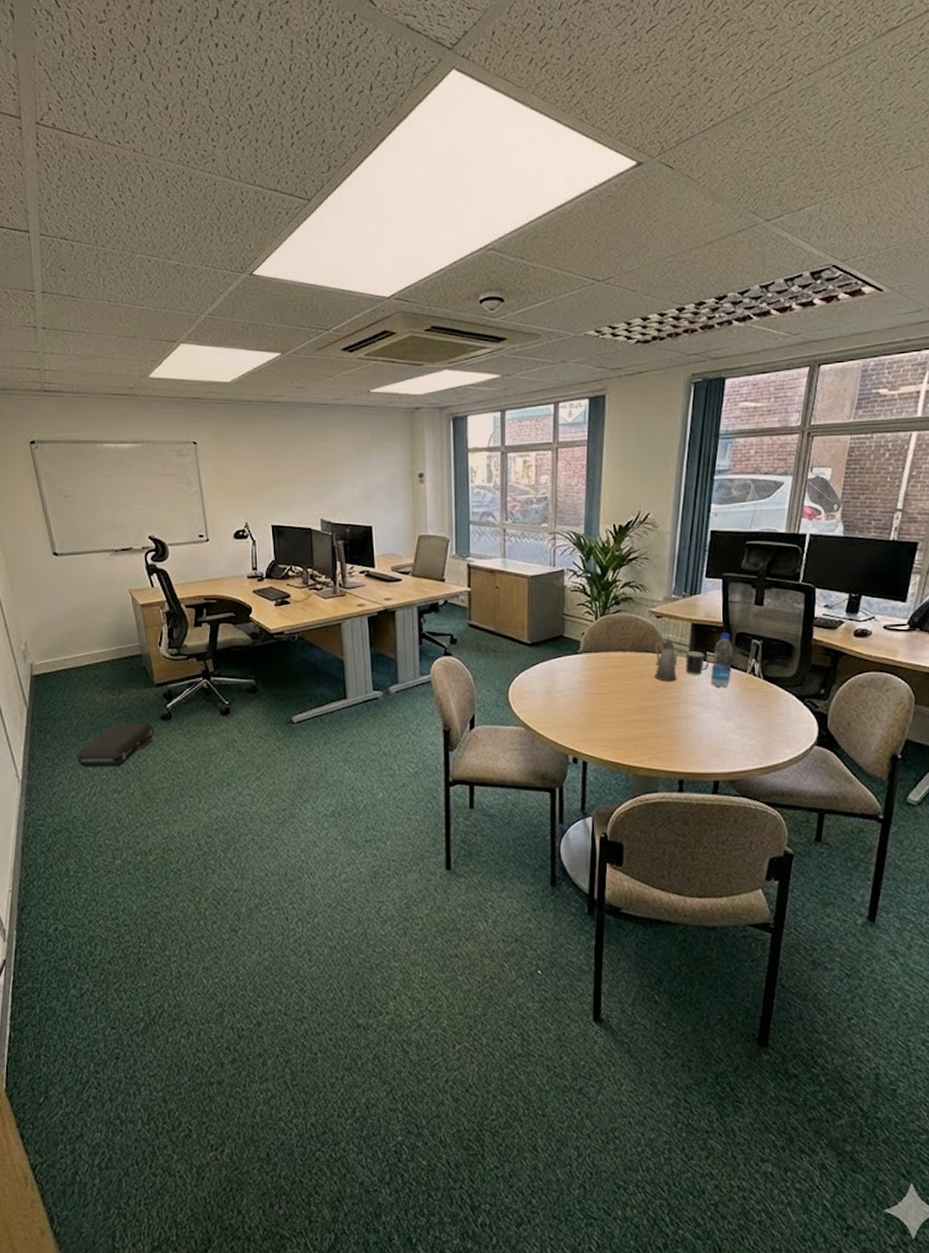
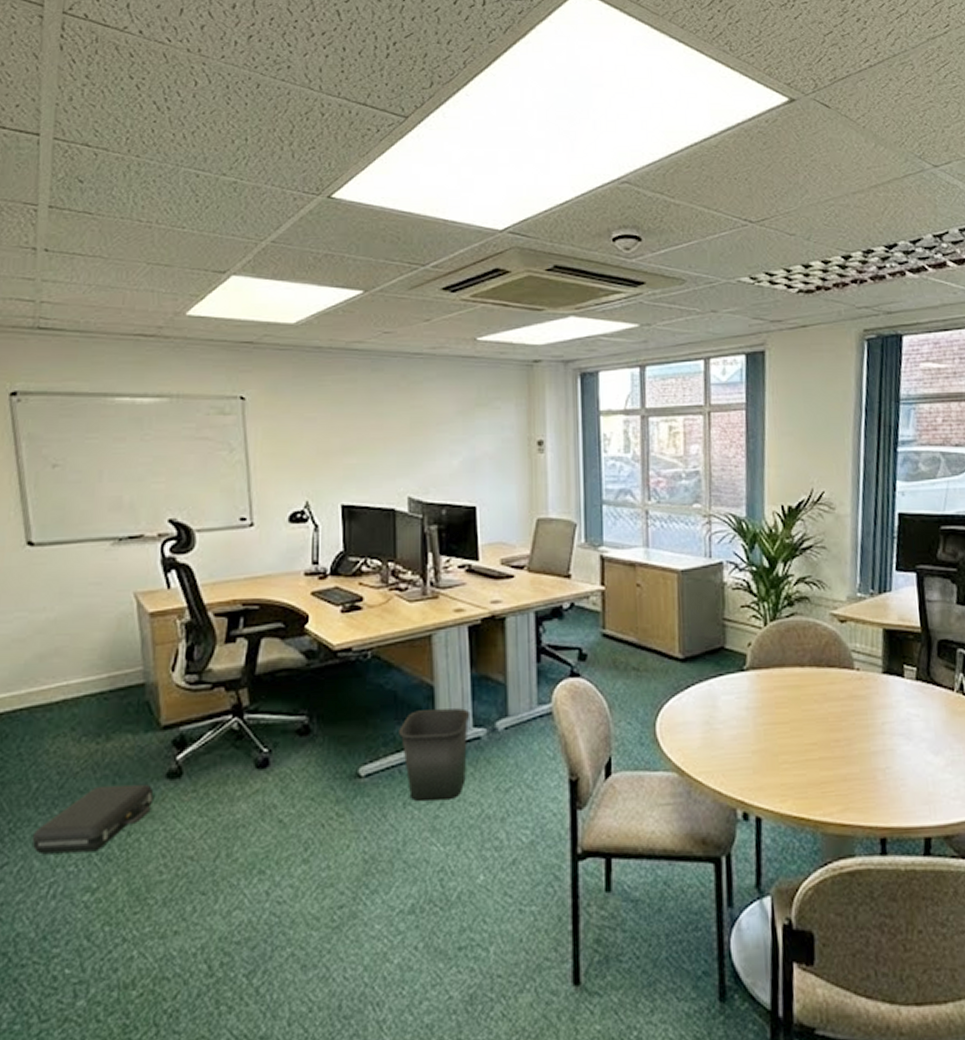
waste bin: none [320,677,371,742] -> present [399,708,471,802]
coffee pot: present [655,637,683,682] -> none [840,646,875,706]
mug: present [685,650,710,676] -> none [878,663,908,697]
bottle: present [710,633,733,689] -> none [910,640,936,713]

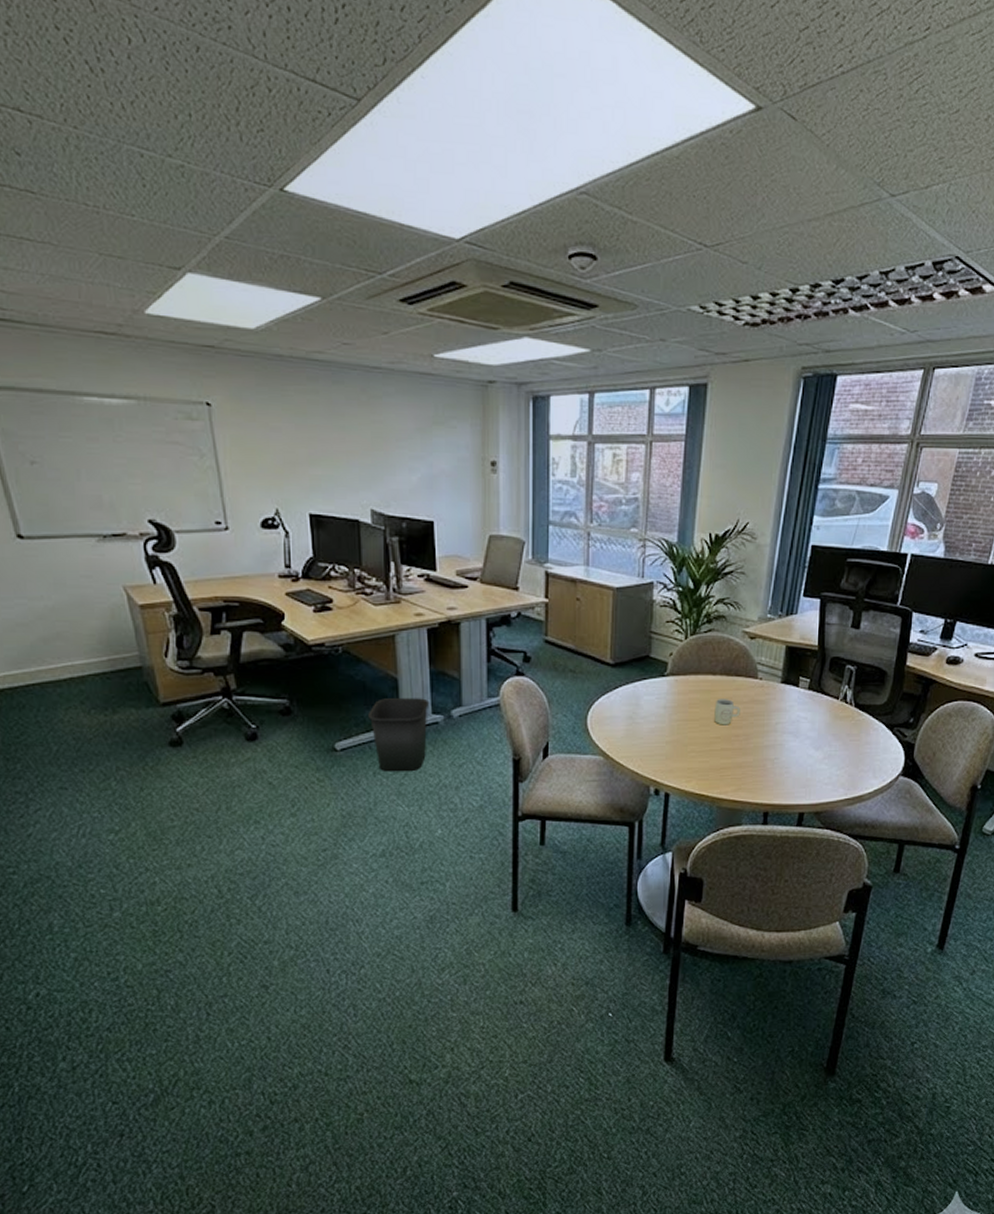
briefcase: present [31,783,154,854] -> none [58,750,160,803]
mug: none [806,695,838,728] -> present [714,699,740,725]

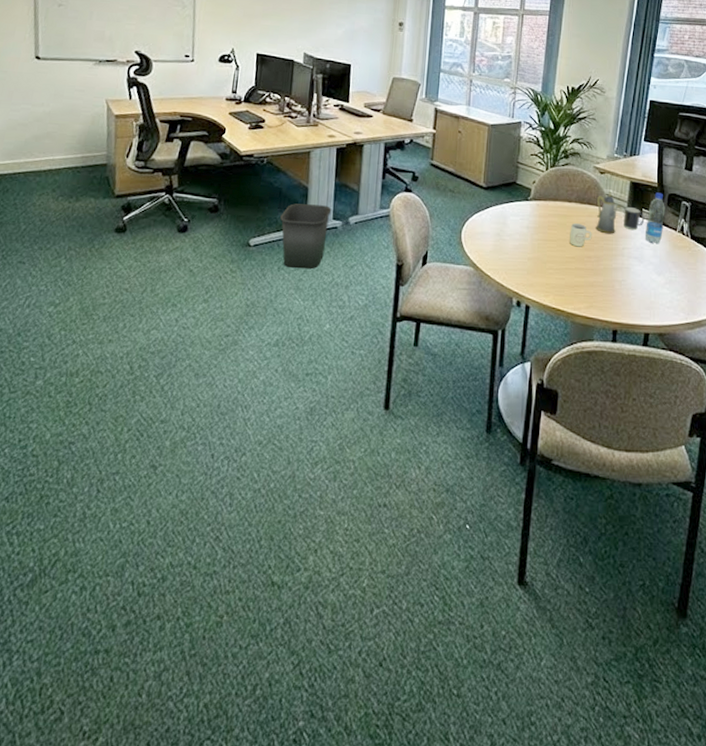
coffee pot: none [745,660,775,708] -> present [596,192,622,234]
mug: none [777,675,802,703] -> present [624,206,645,231]
bottle: none [801,657,827,716] -> present [644,192,665,245]

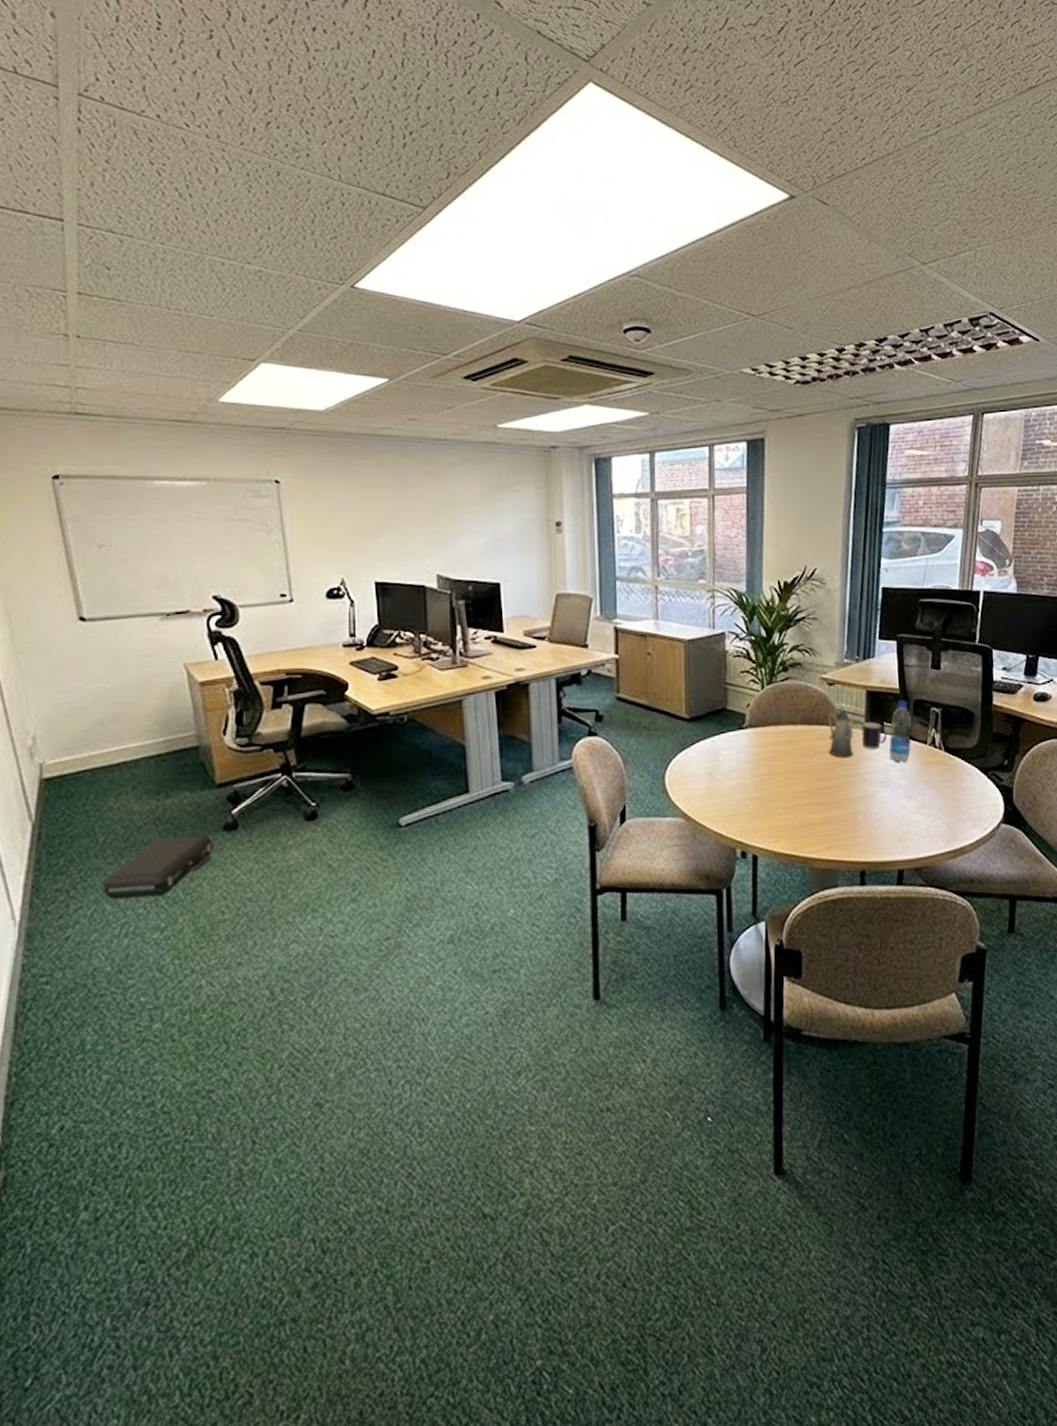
briefcase: none [17,232,105,278] -> present [102,835,213,899]
waste bin: present [280,203,332,270] -> none [435,765,499,847]
mug: present [570,223,592,247] -> none [798,749,826,778]

